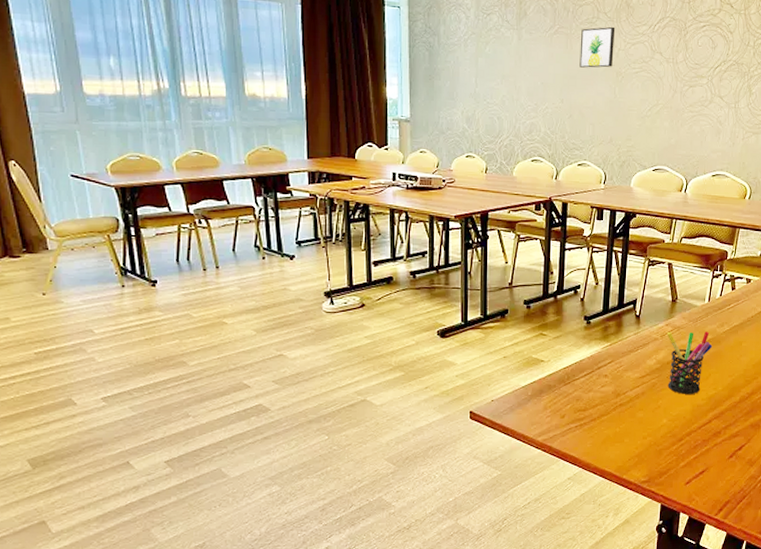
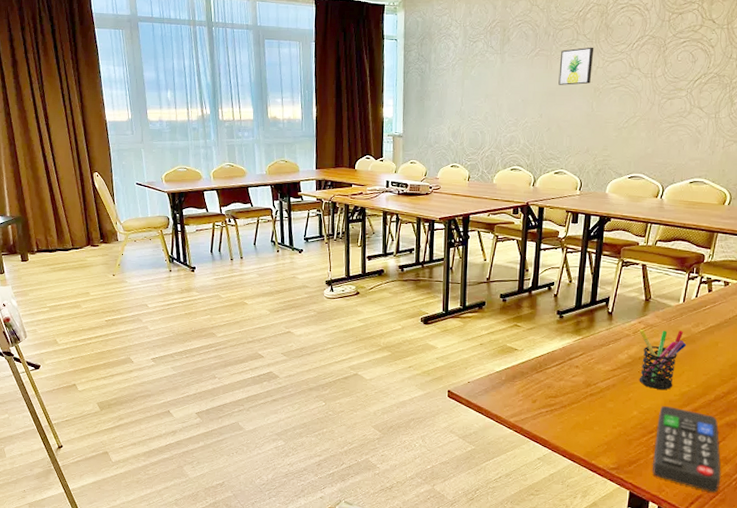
remote control: none [682,412,747,497] -> present [652,406,721,493]

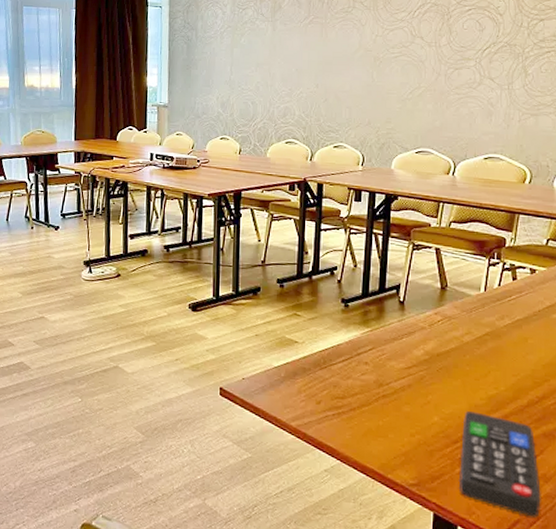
wall art: present [558,47,594,85] -> none [335,14,372,54]
pen holder: present [639,329,687,390] -> none [436,321,492,392]

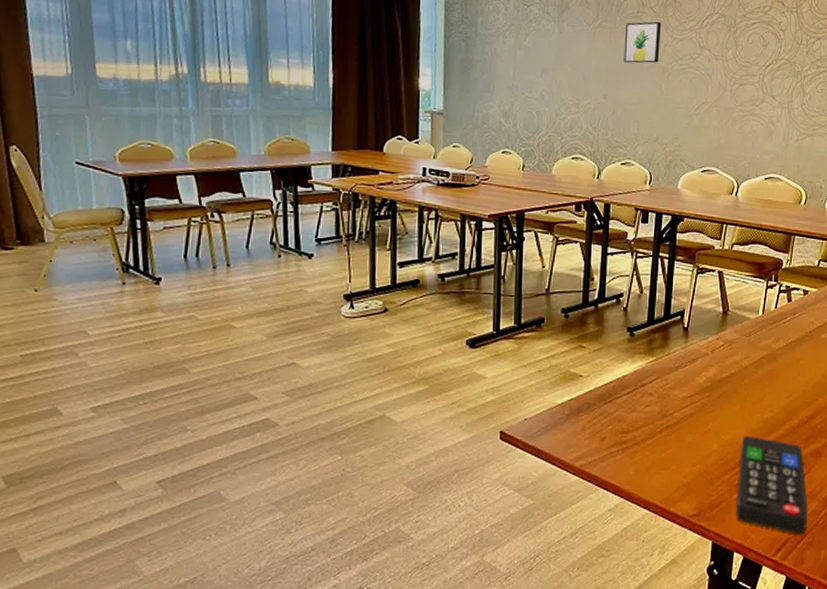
wall art: none [335,14,372,54] -> present [624,21,662,63]

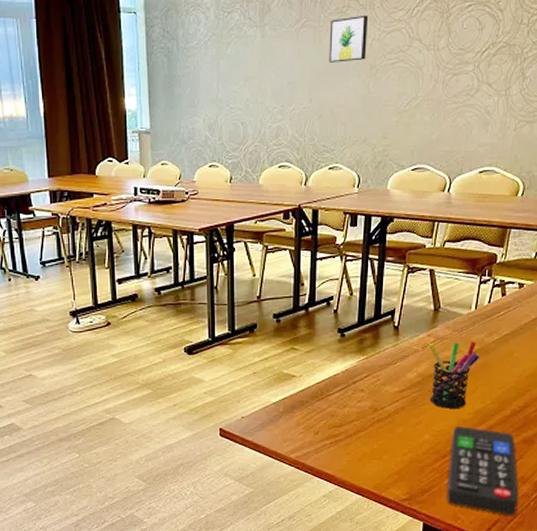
pen holder: none [717,346,768,417] -> present [428,341,480,409]

